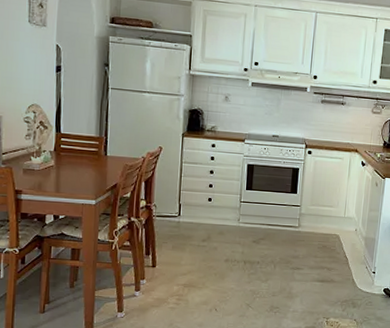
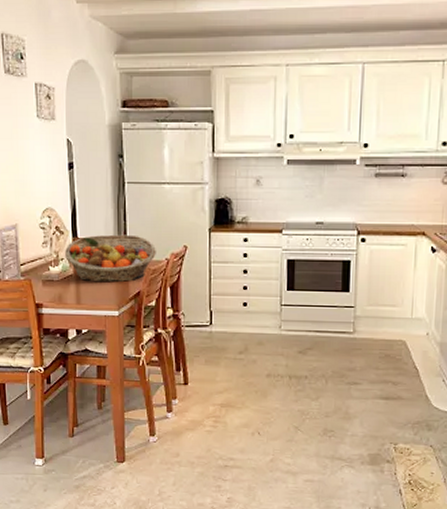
fruit basket: none [46,132,134,175] -> present [64,234,156,283]

